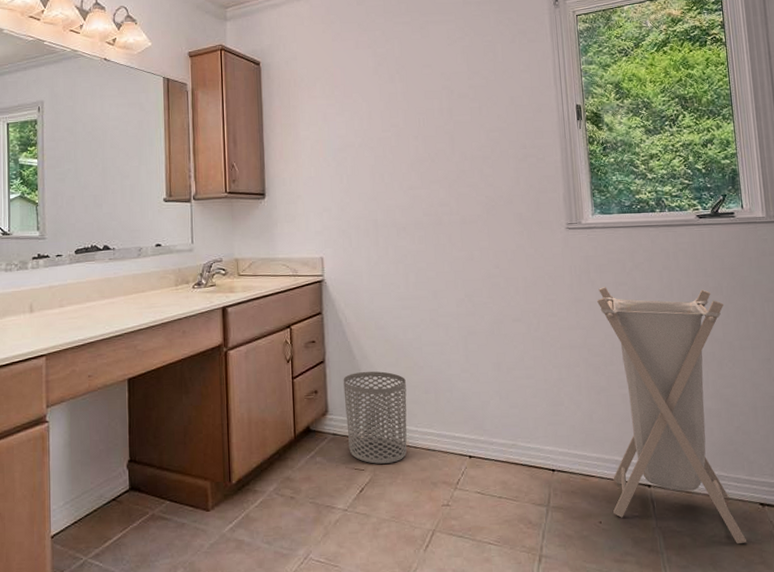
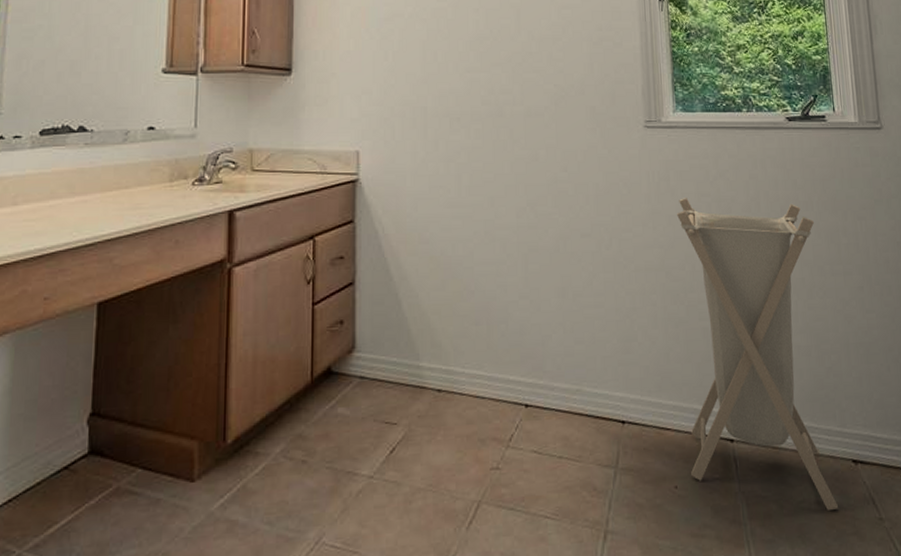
waste bin: present [343,371,407,464] -> none [376,296,453,416]

